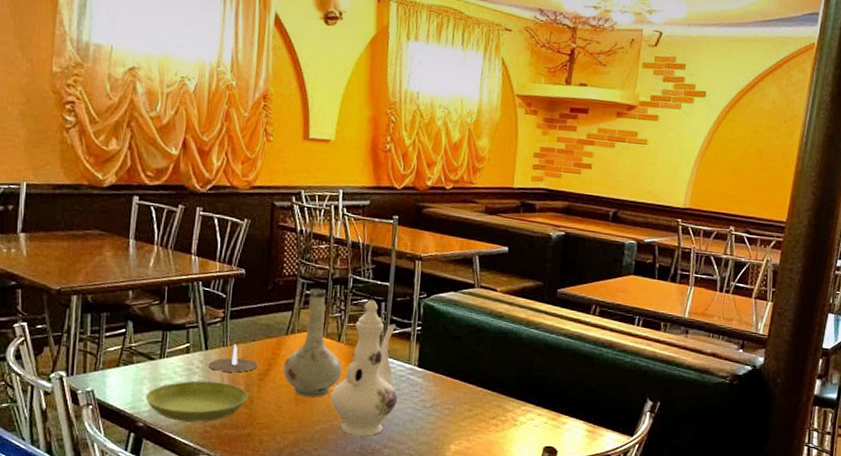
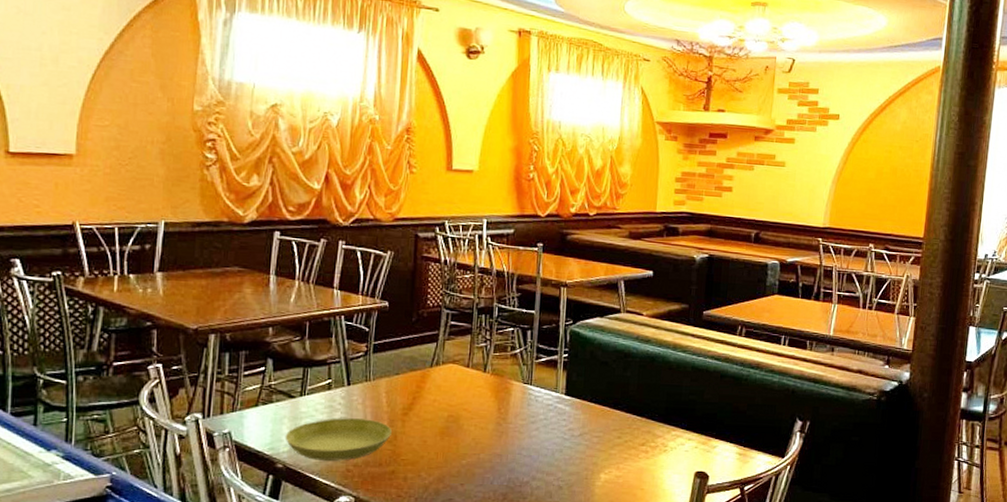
candle: present [209,343,258,373] -> none [351,378,402,408]
vase: present [283,288,343,397] -> none [428,318,489,430]
ewer: present [331,300,398,436] -> none [477,329,546,469]

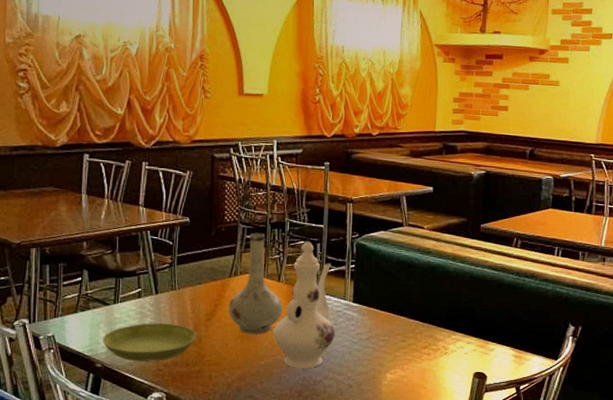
vase: none [428,318,489,430] -> present [229,232,283,334]
ewer: none [477,329,546,469] -> present [273,242,336,369]

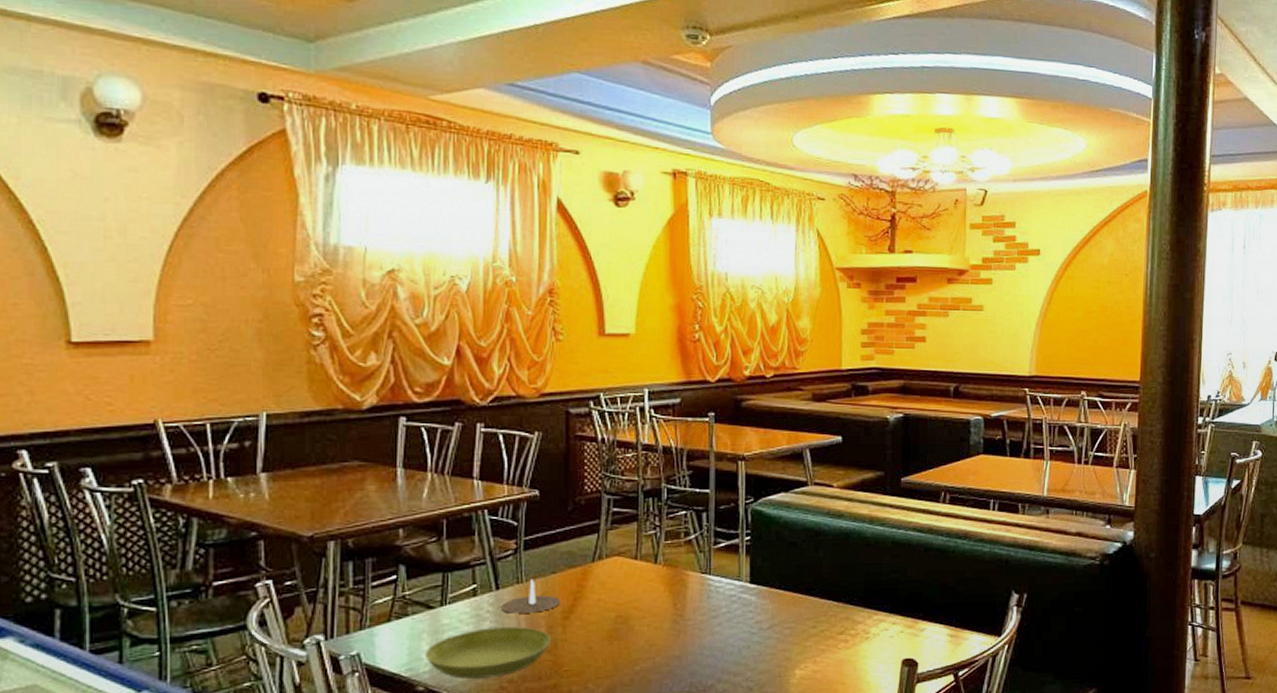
candle: none [159,287,205,314] -> present [501,578,561,614]
vase: present [229,232,283,334] -> none [592,503,662,632]
ewer: present [273,242,336,369] -> none [651,512,729,672]

